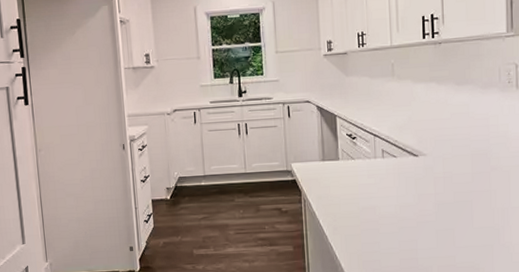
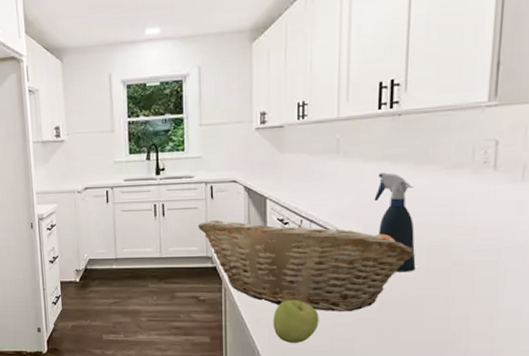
fruit basket: none [277,134,462,217] -> present [197,219,415,312]
apple: none [347,206,387,247] -> present [273,299,319,343]
spray bottle: none [425,92,463,179] -> present [374,172,416,272]

